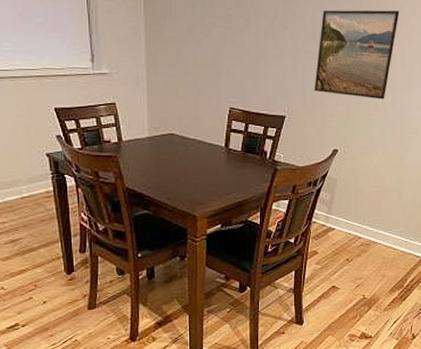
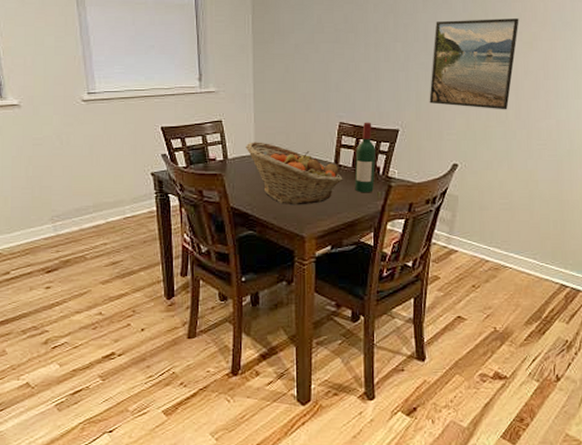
fruit basket: none [139,125,233,187] -> present [245,142,343,205]
wine bottle: none [243,108,264,176] -> present [354,122,377,193]

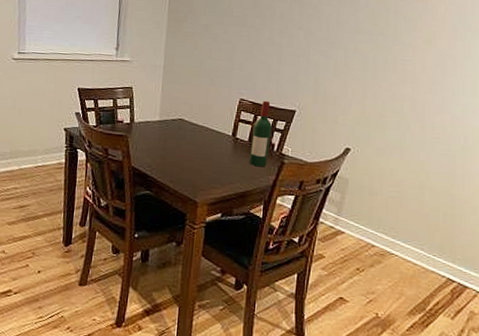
fruit basket: present [245,142,343,205] -> none [151,109,239,172]
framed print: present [429,18,519,110] -> none [327,14,420,102]

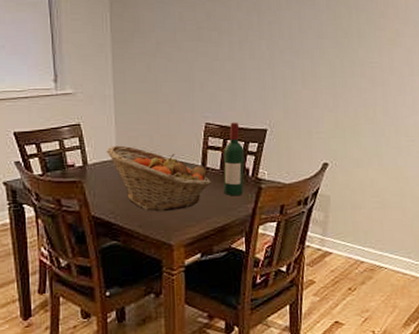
fruit basket: none [151,109,239,172] -> present [106,145,211,212]

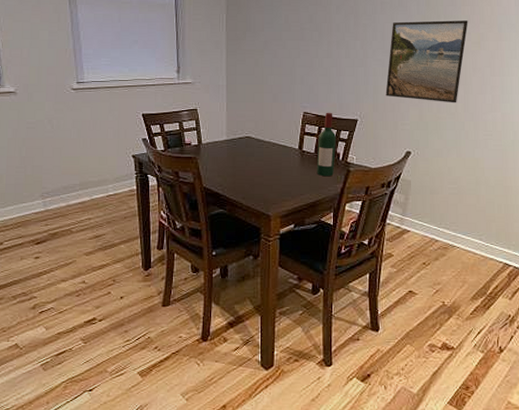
fruit basket: present [106,145,211,212] -> none [218,128,306,187]
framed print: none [296,15,382,107] -> present [385,20,468,103]

